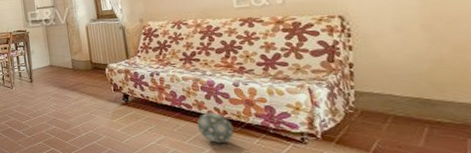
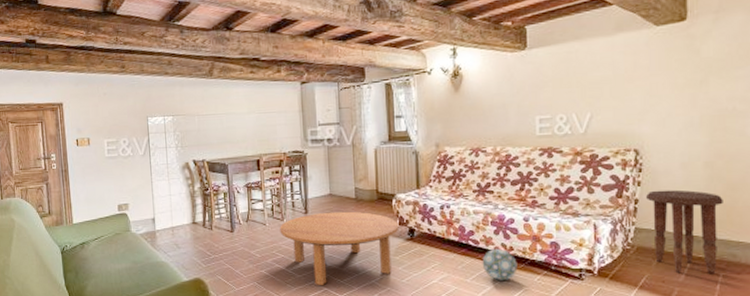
coffee table: none [10,80,114,146] -> present [280,211,399,286]
side table: none [361,53,462,140] -> present [646,189,723,275]

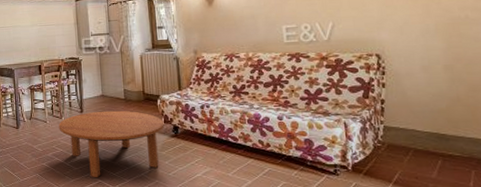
ball: present [482,248,518,280] -> none [241,145,275,175]
side table: present [646,189,723,275] -> none [392,91,468,172]

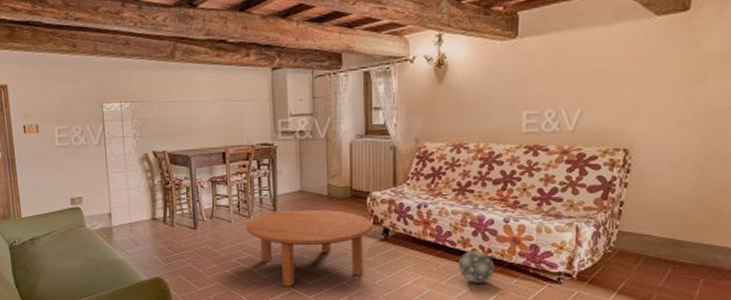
ball: none [241,145,275,175] -> present [458,250,495,283]

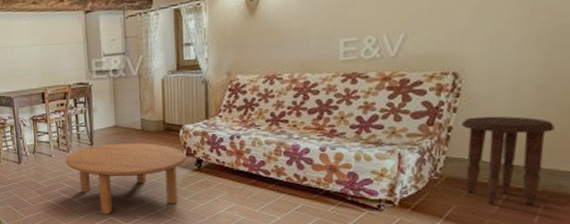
ball: present [458,250,495,283] -> none [272,179,310,210]
side table: none [632,192,711,280] -> present [462,116,555,206]

